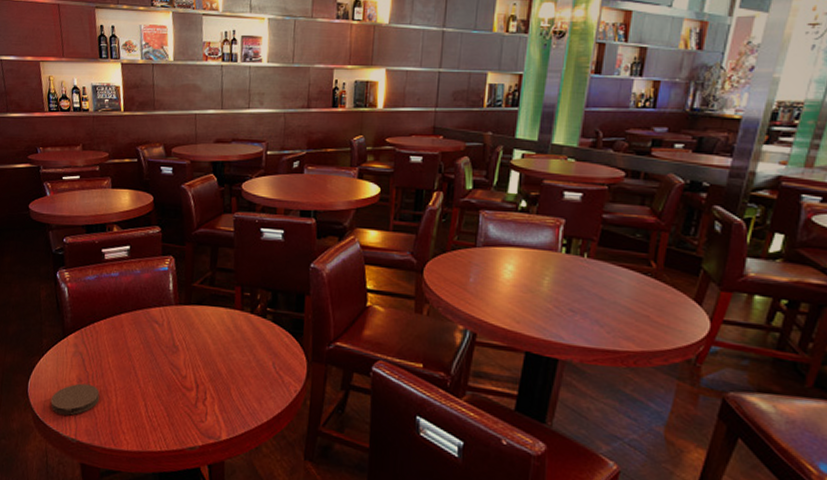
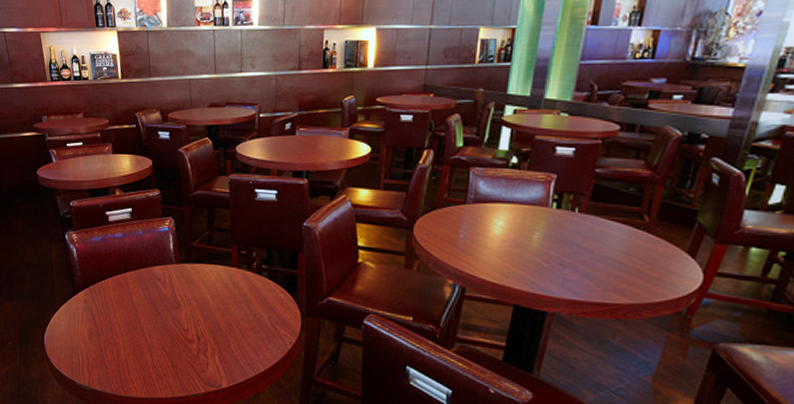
coaster: present [50,383,100,416] -> none [65,336,109,366]

